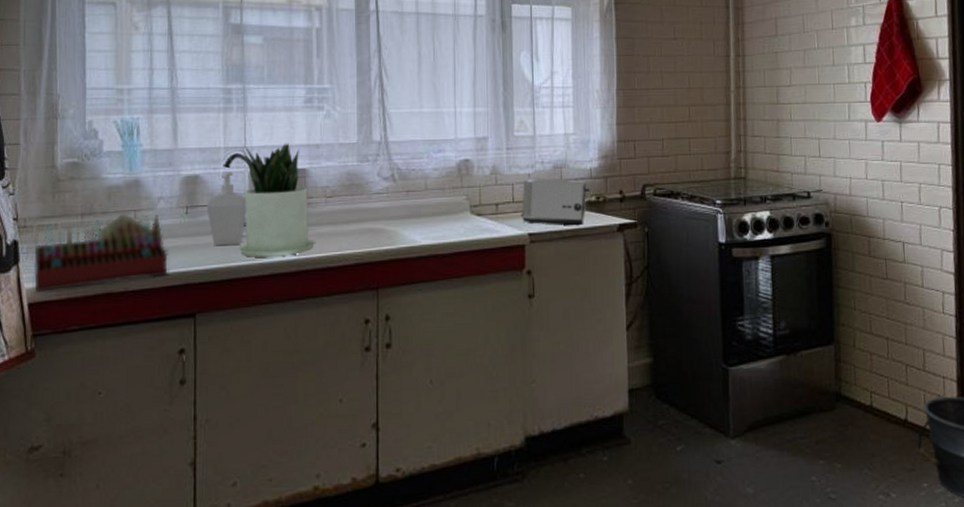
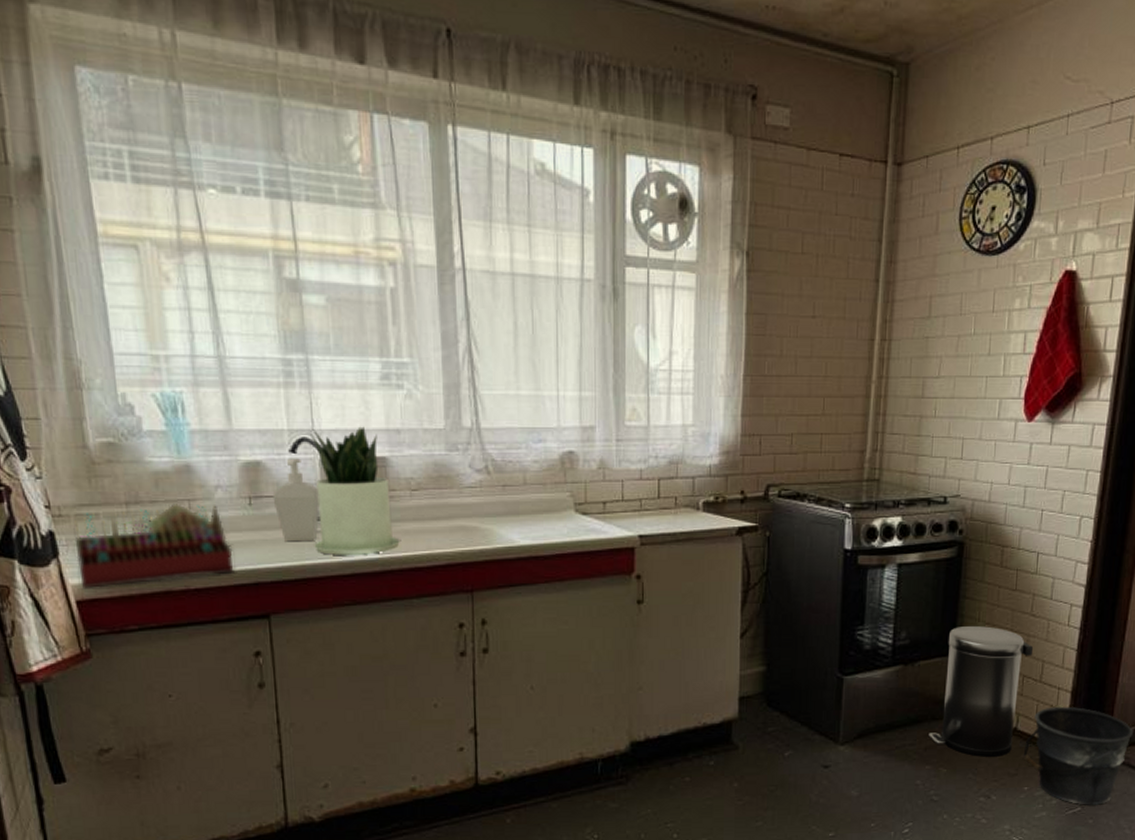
toaster: present [520,177,590,226] -> none [630,473,708,528]
pedal bin: none [818,315,913,451] -> present [929,626,1034,757]

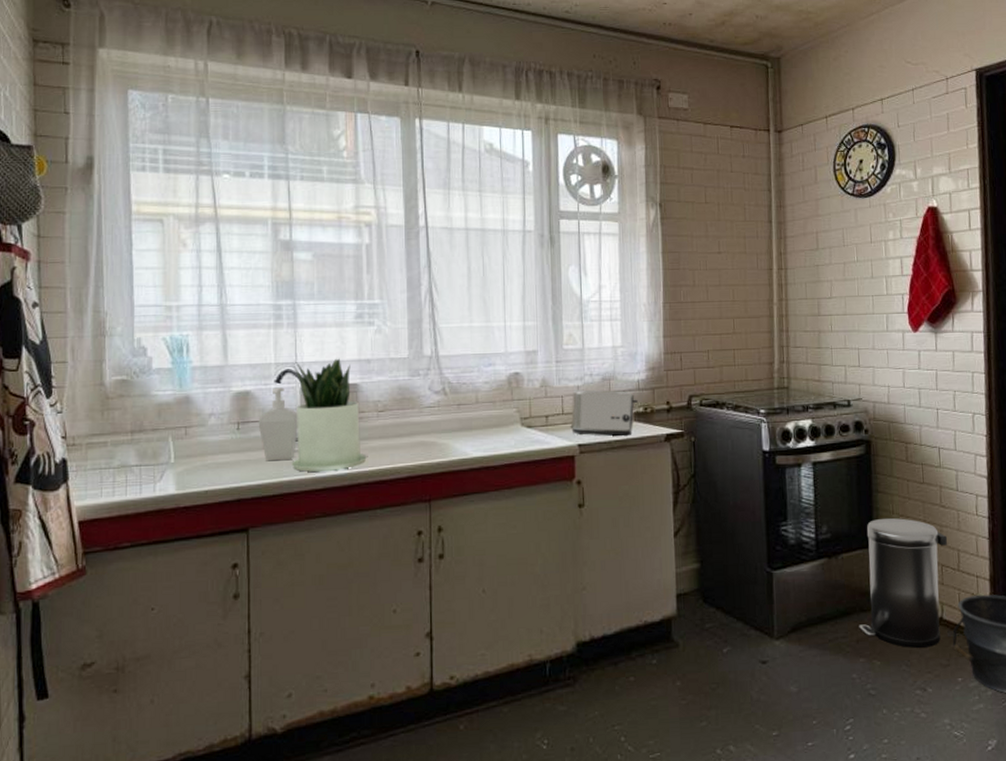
dish rack: present [73,504,234,590] -> none [83,430,220,511]
toaster: none [630,473,708,528] -> present [570,389,638,437]

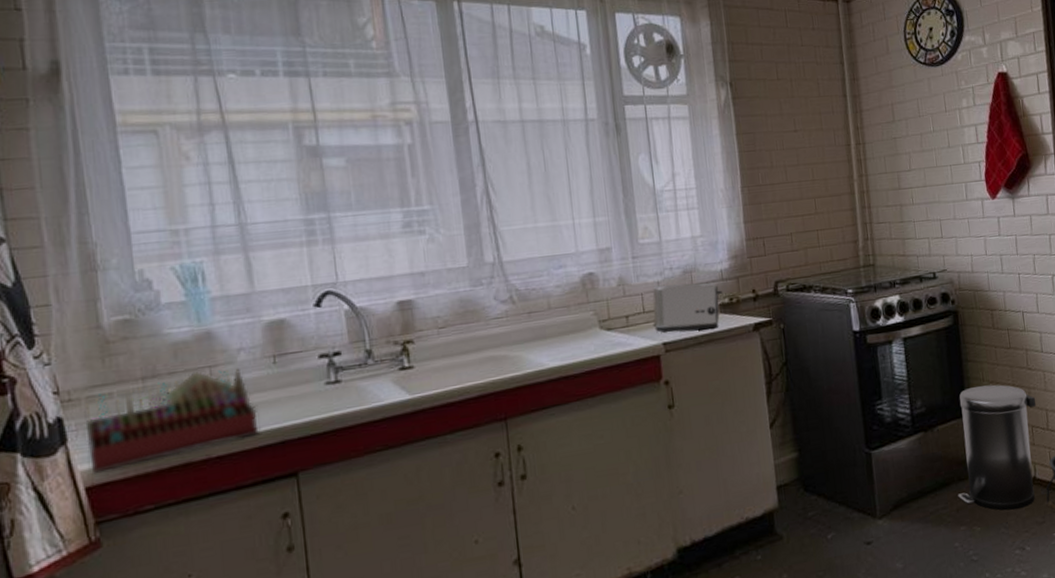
dish rack: none [83,430,220,511] -> present [84,368,259,474]
soap bottle: present [258,387,298,461] -> none [298,311,347,396]
planter: present [291,358,368,473] -> none [335,273,432,403]

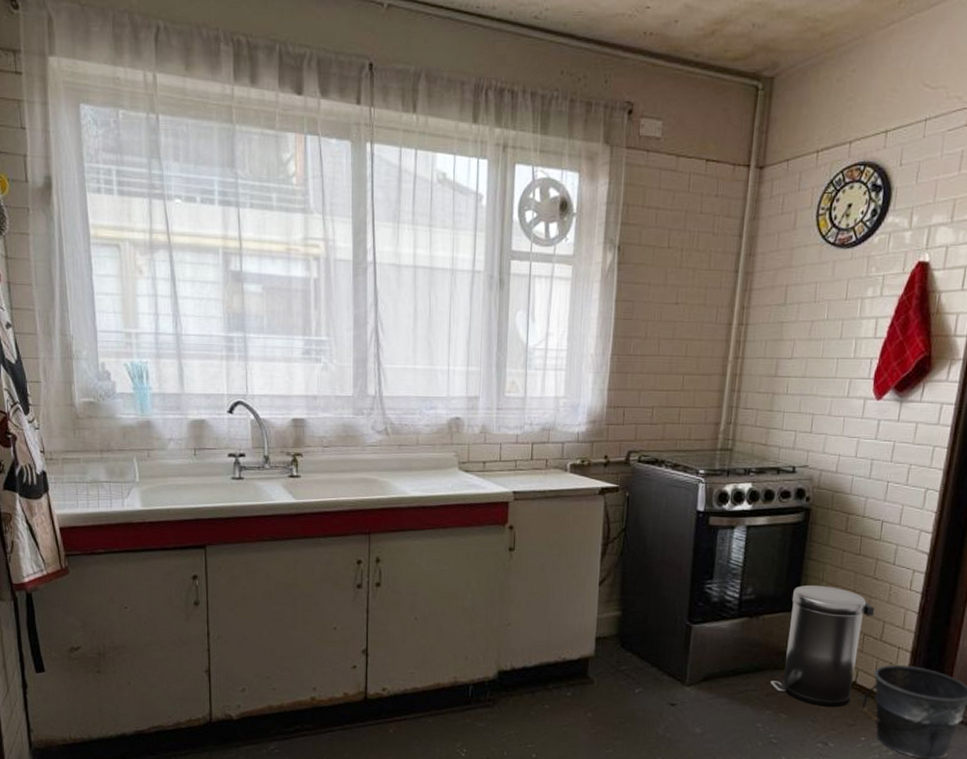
dish rack: present [84,368,259,474] -> none [60,452,180,519]
toaster: present [652,282,722,334] -> none [506,438,575,487]

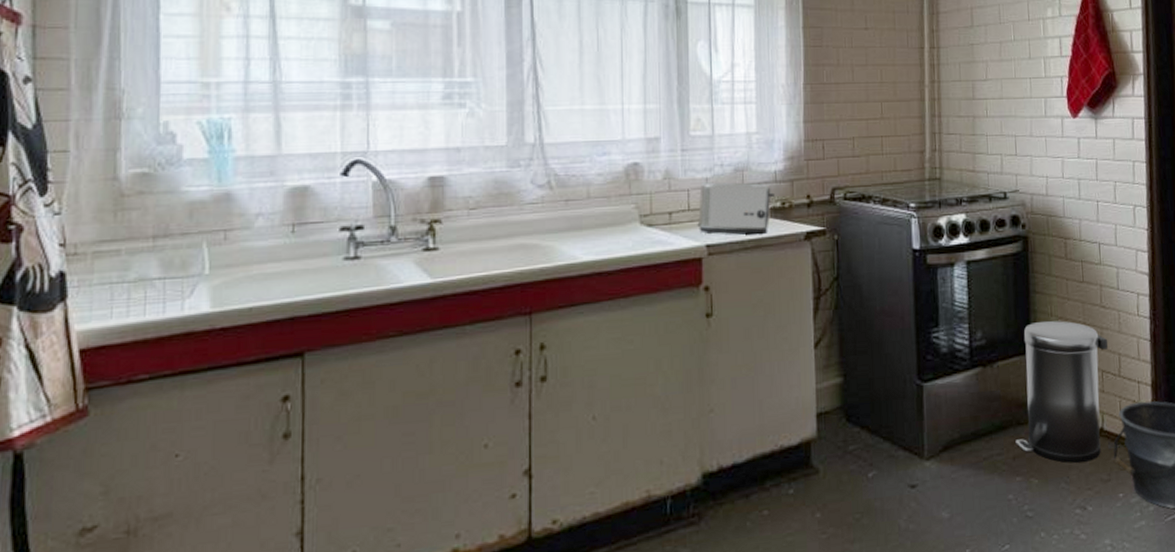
toaster: none [506,438,575,487] -> present [697,182,774,235]

